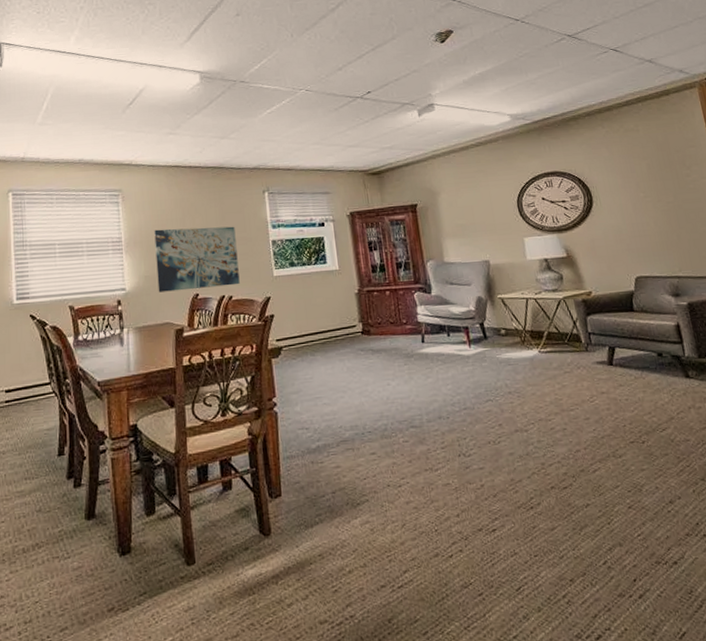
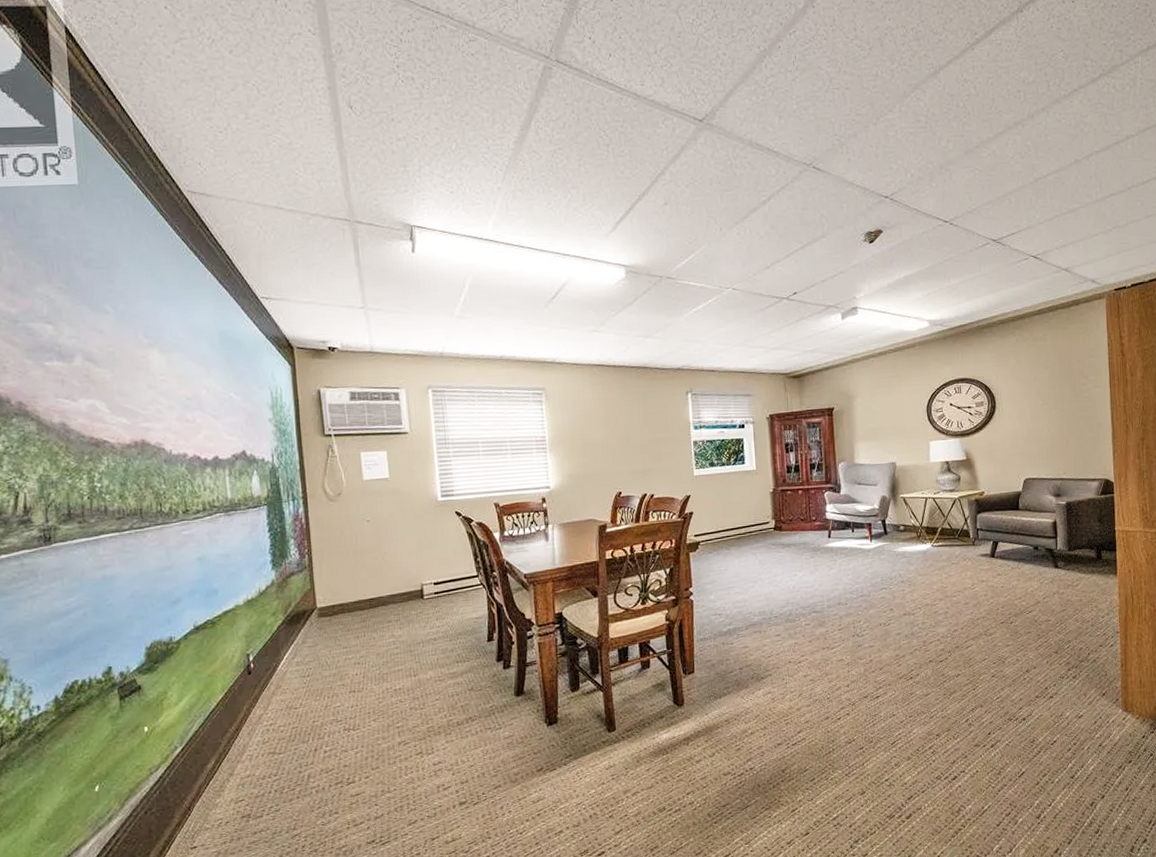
wall art: present [154,226,240,292] -> none [578,427,661,491]

